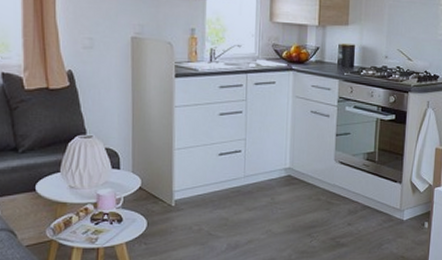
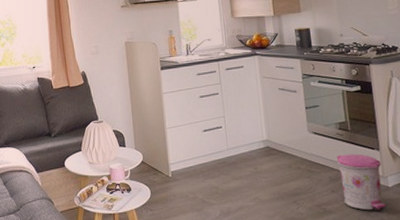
trash can: none [358,186,400,244] -> present [336,154,386,211]

